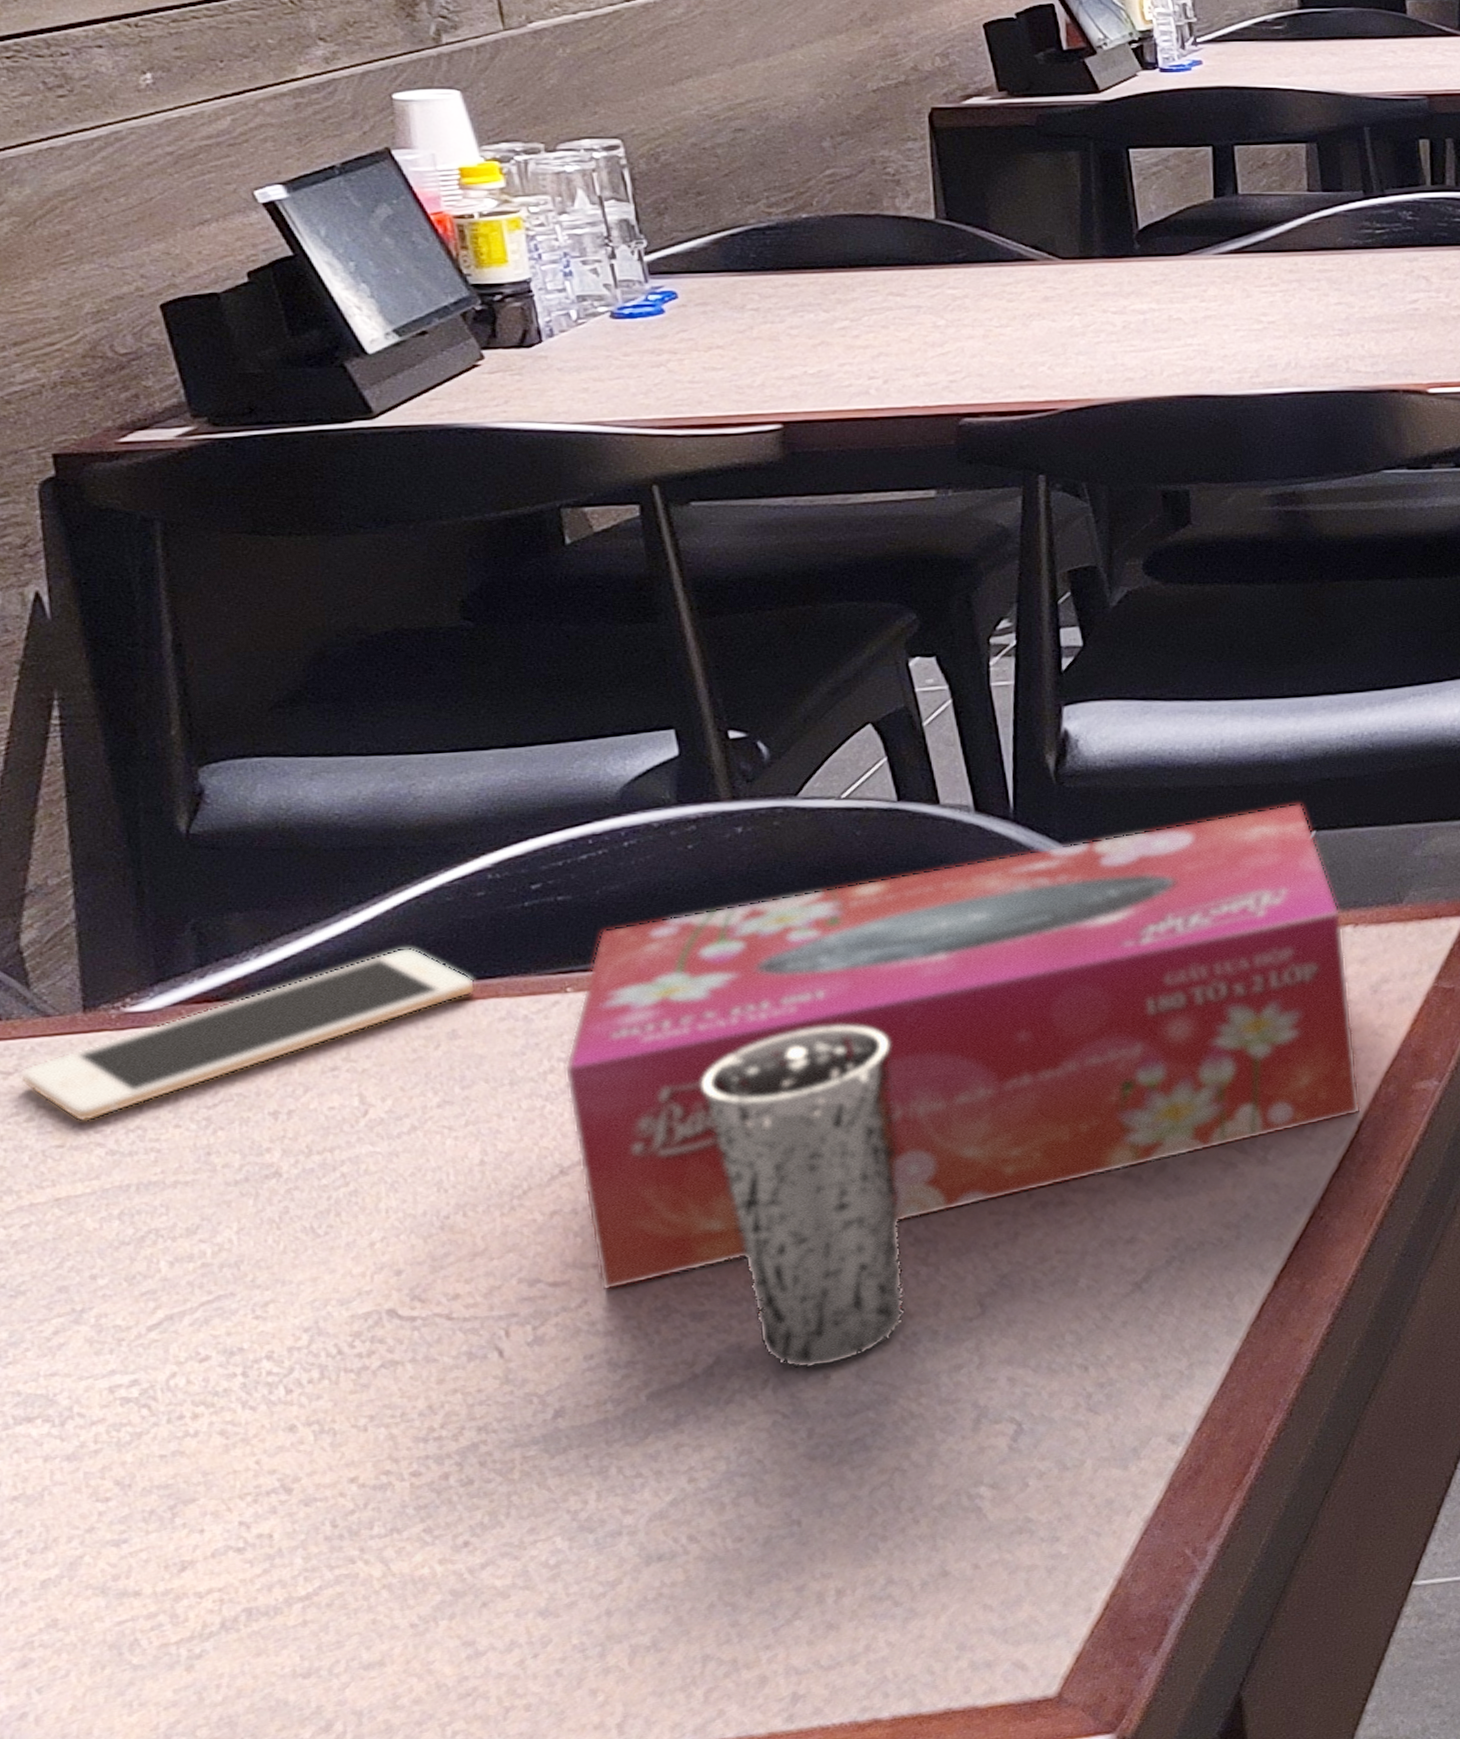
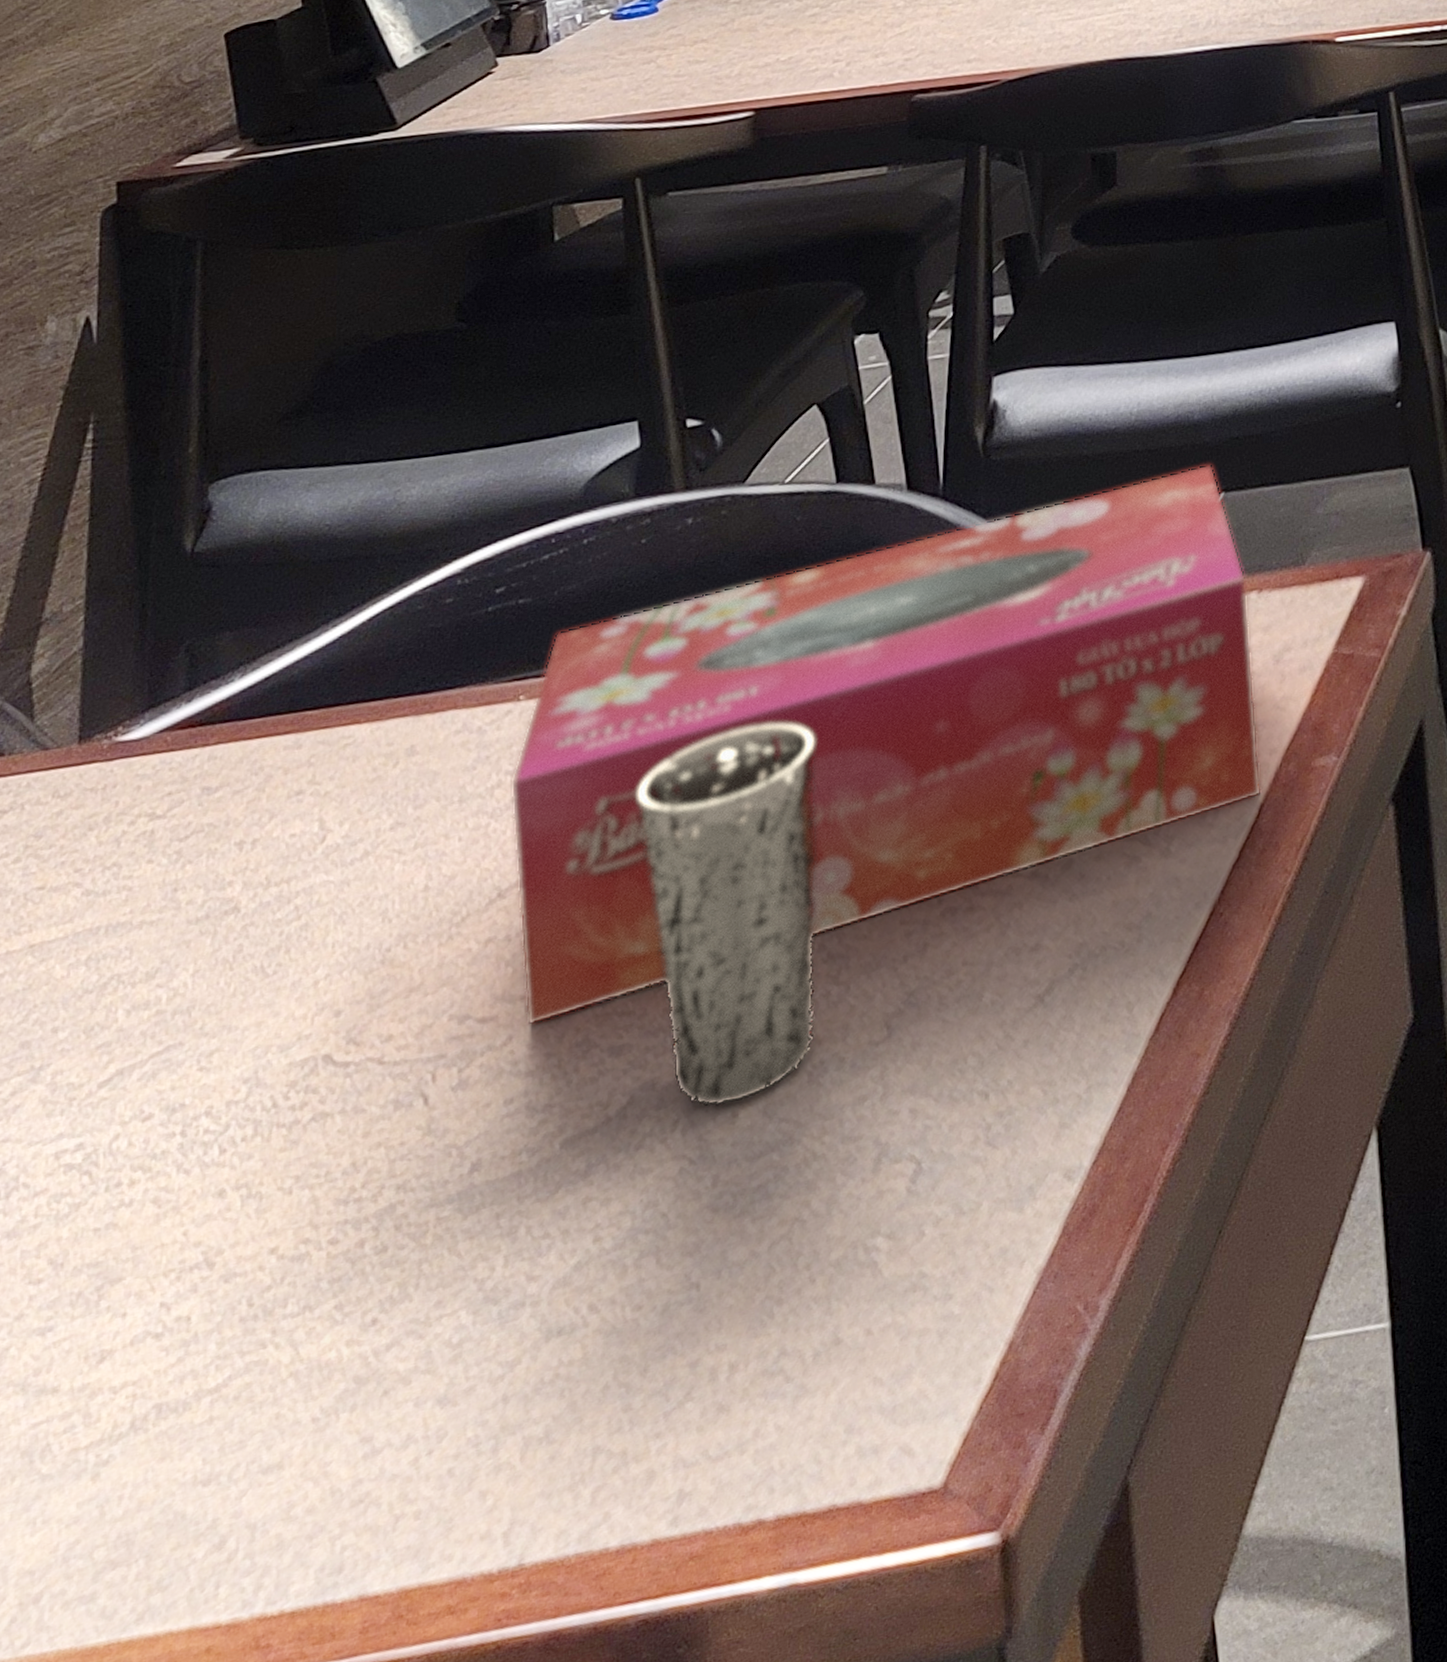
cell phone: present [19,947,476,1122] -> none [13,660,437,861]

